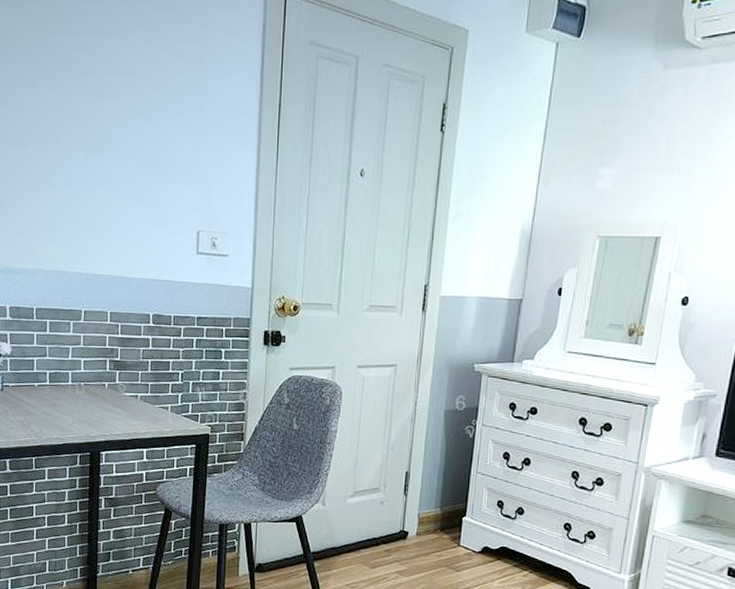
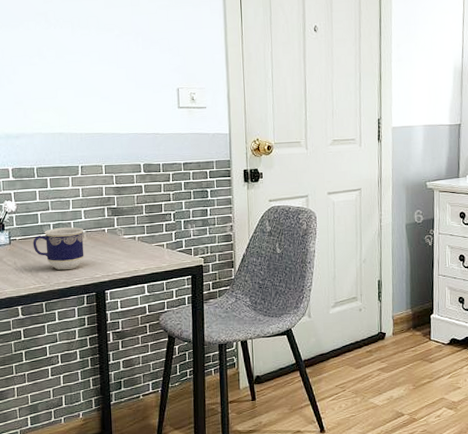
cup: none [26,377,82,425] -> present [33,227,84,271]

